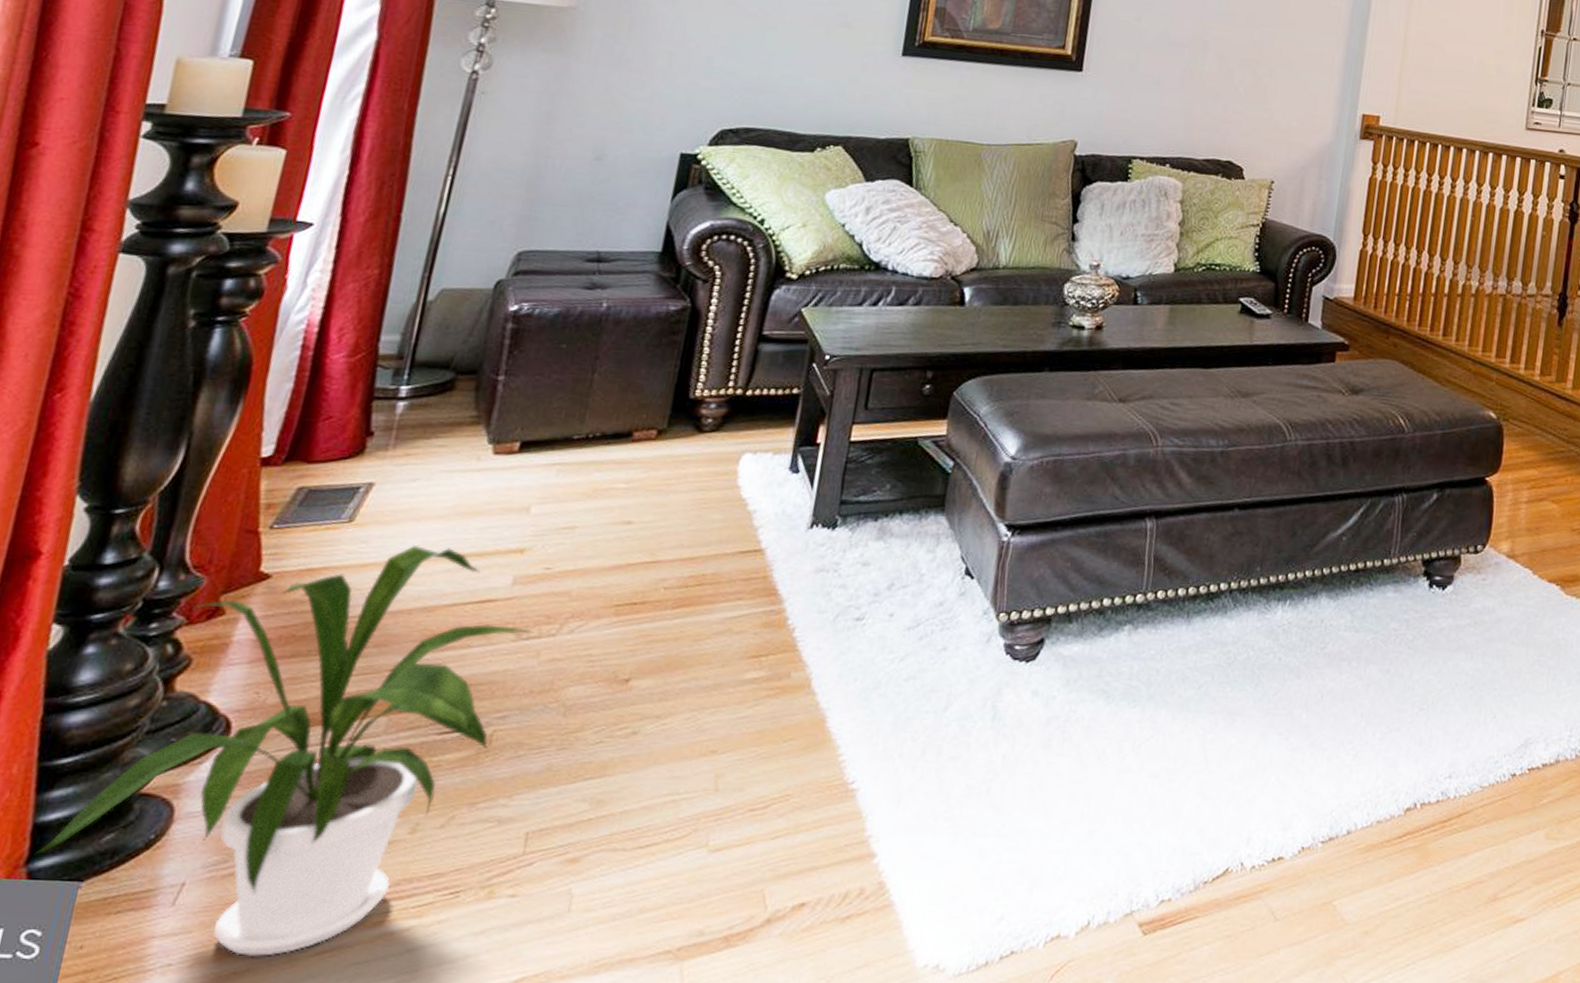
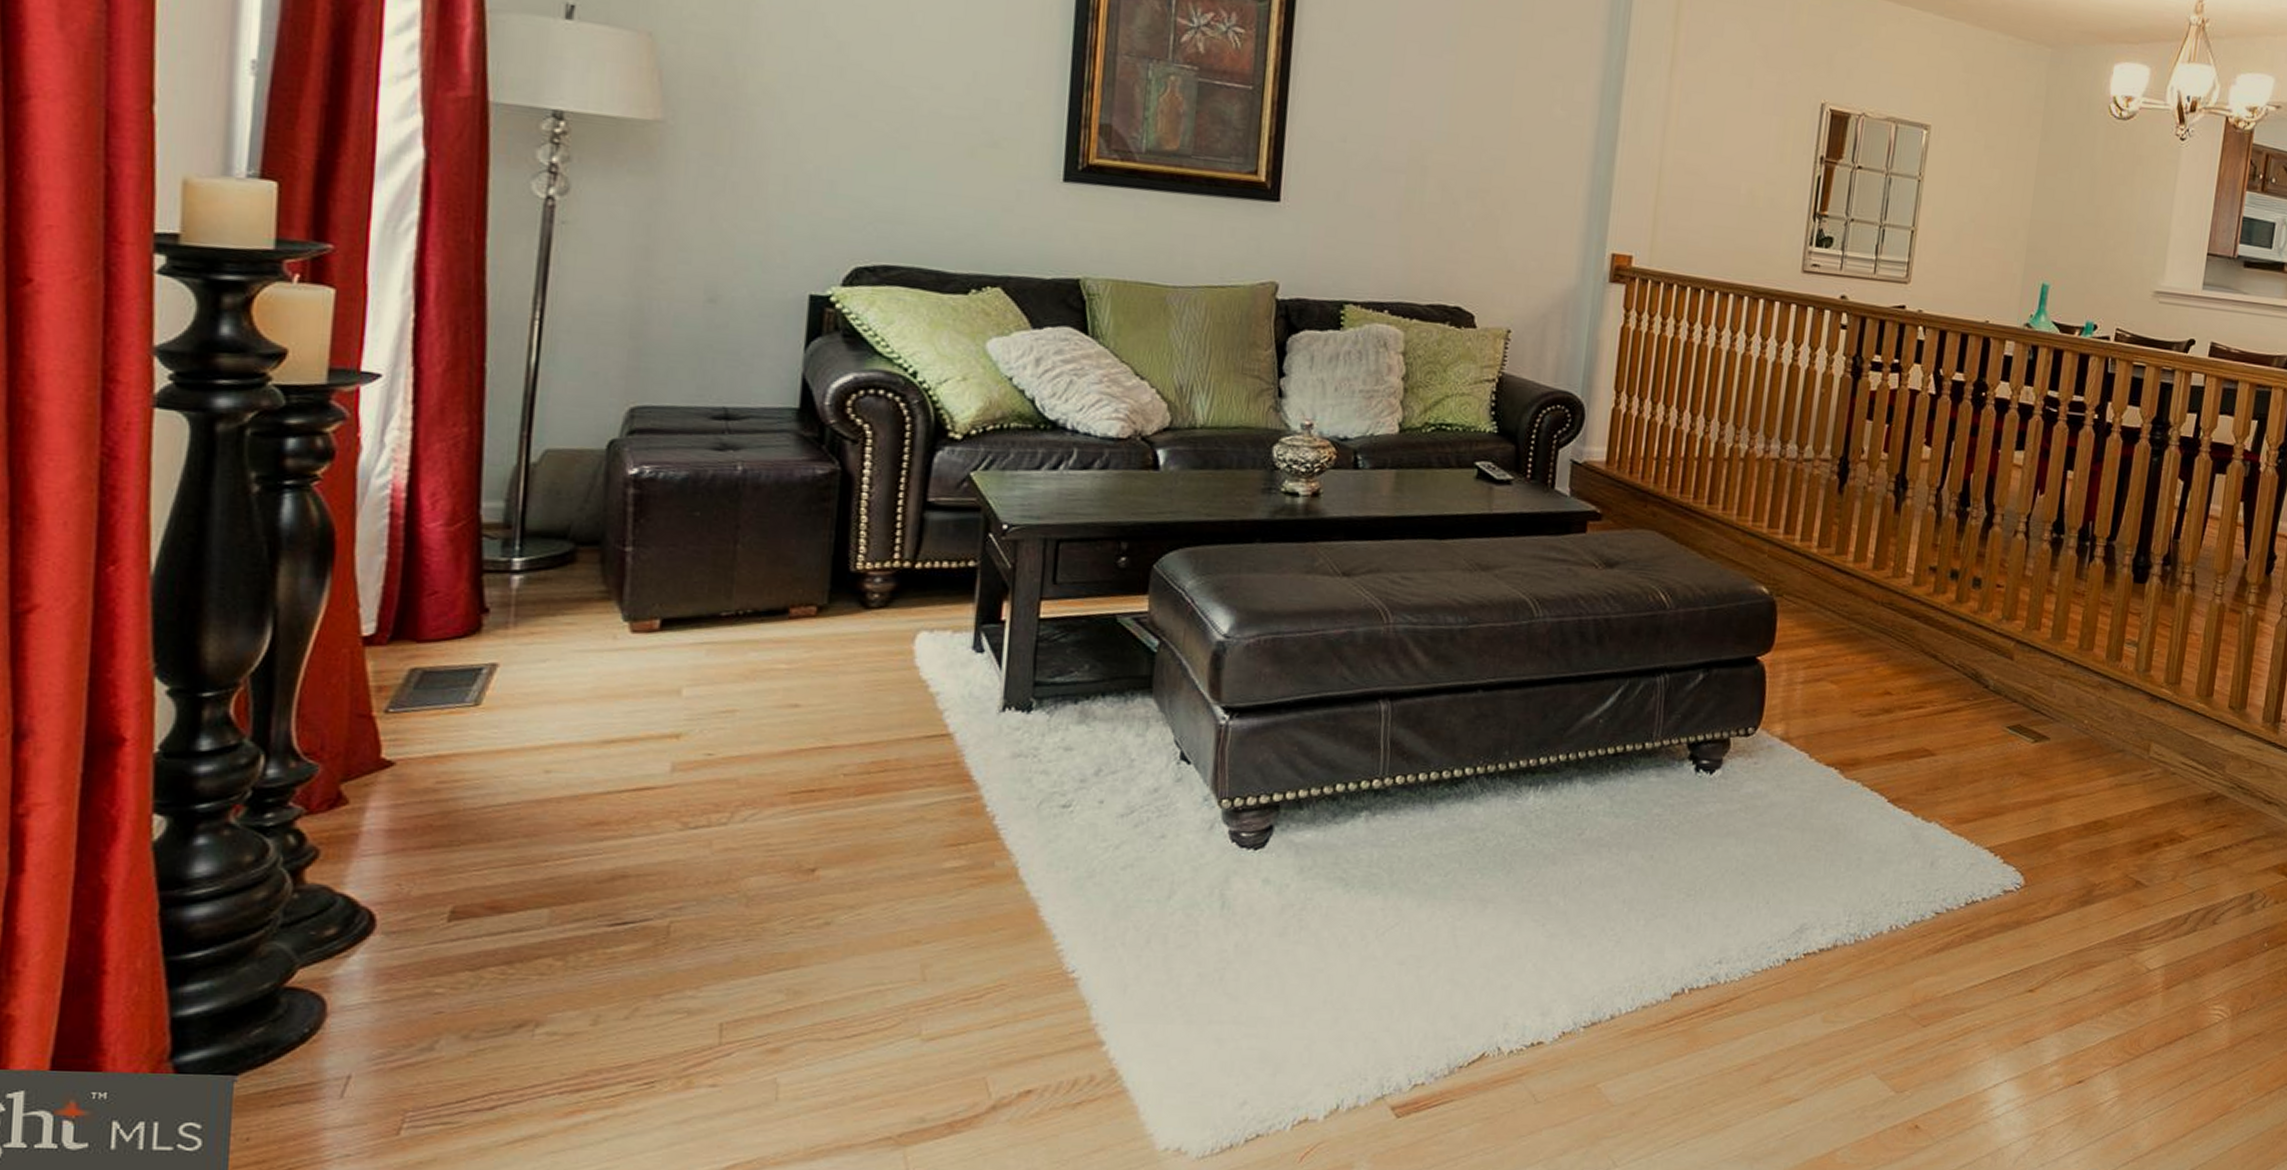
house plant: present [34,546,533,956] -> none [178,730,701,1146]

